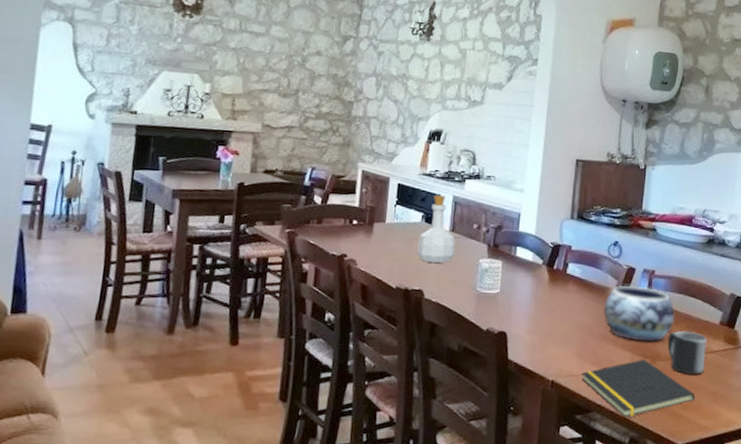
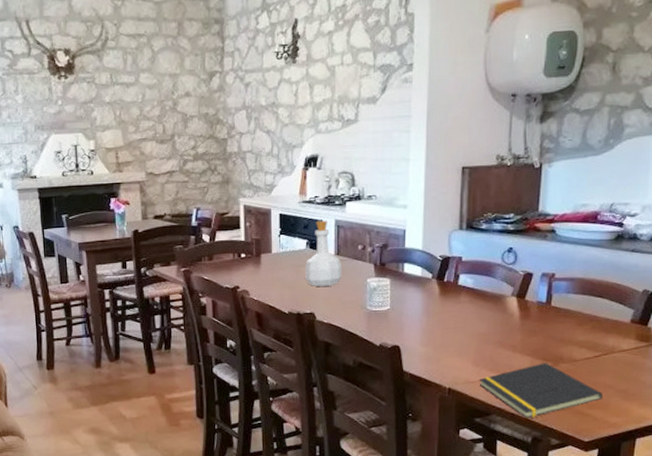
decorative bowl: present [603,285,676,343] -> none [499,290,580,346]
mug: present [667,331,707,375] -> none [571,332,615,374]

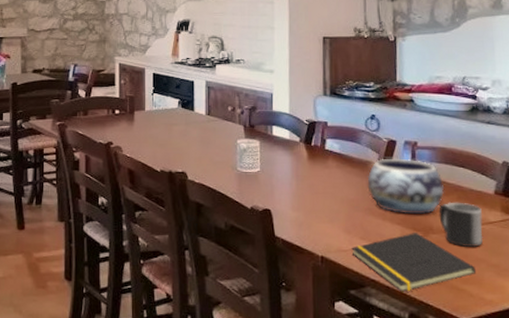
bottle: present [305,221,342,286] -> none [177,82,213,145]
decorative bowl: none [499,290,580,346] -> present [367,158,445,215]
mug: none [571,332,615,374] -> present [439,203,483,247]

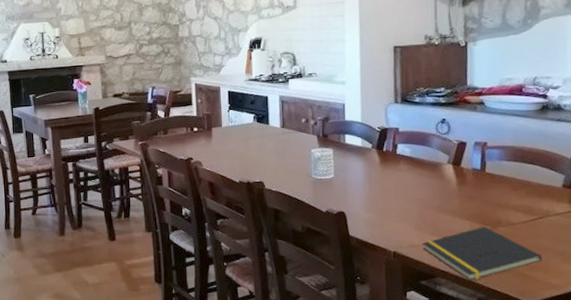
decorative bowl: present [367,158,445,215] -> none [437,158,514,211]
mug: present [439,203,483,247] -> none [507,197,550,237]

